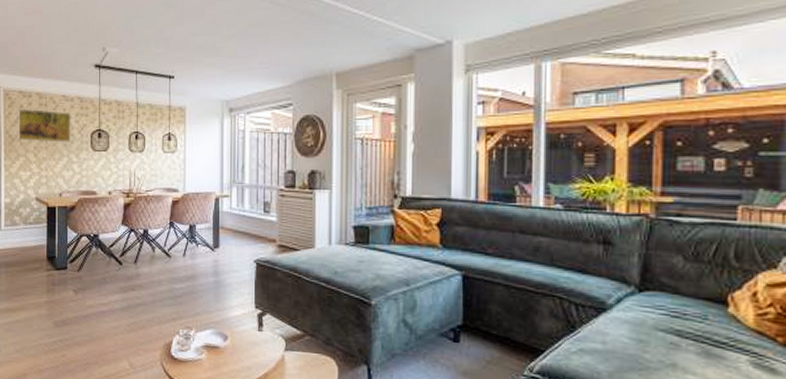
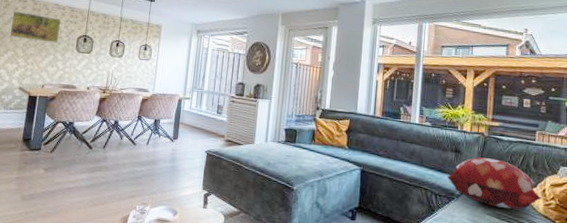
decorative pillow: none [592,249,753,322] -> present [447,157,543,209]

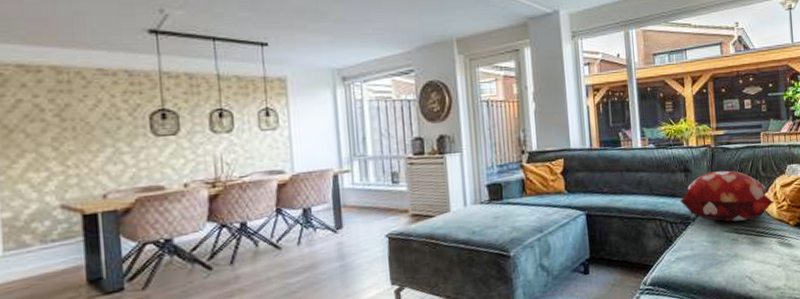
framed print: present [9,10,61,43] -> none [18,88,117,132]

